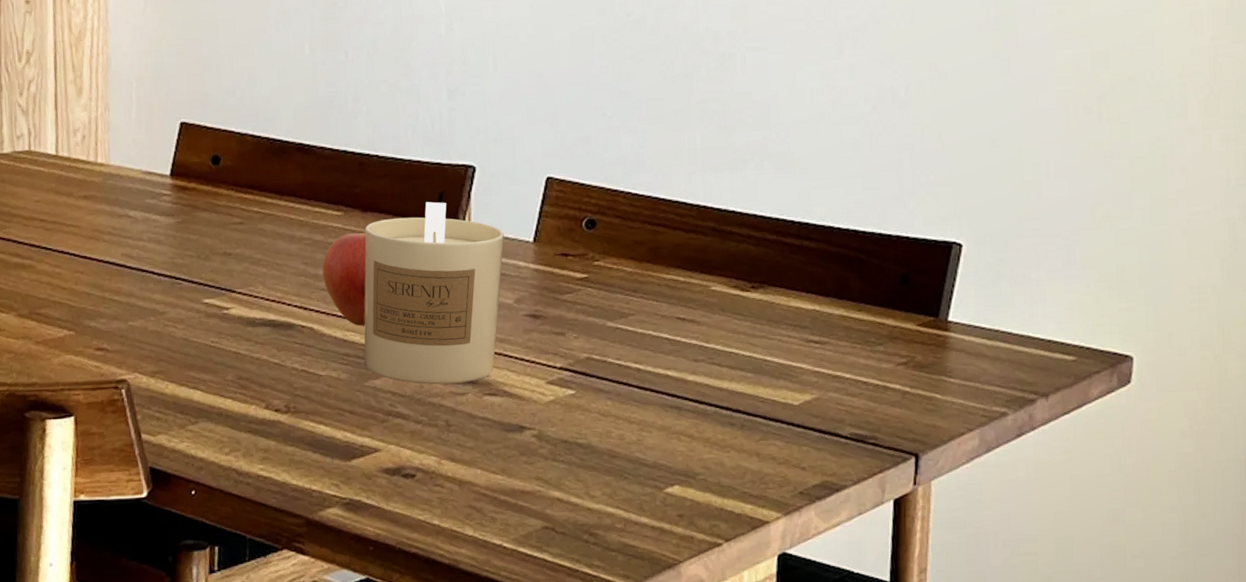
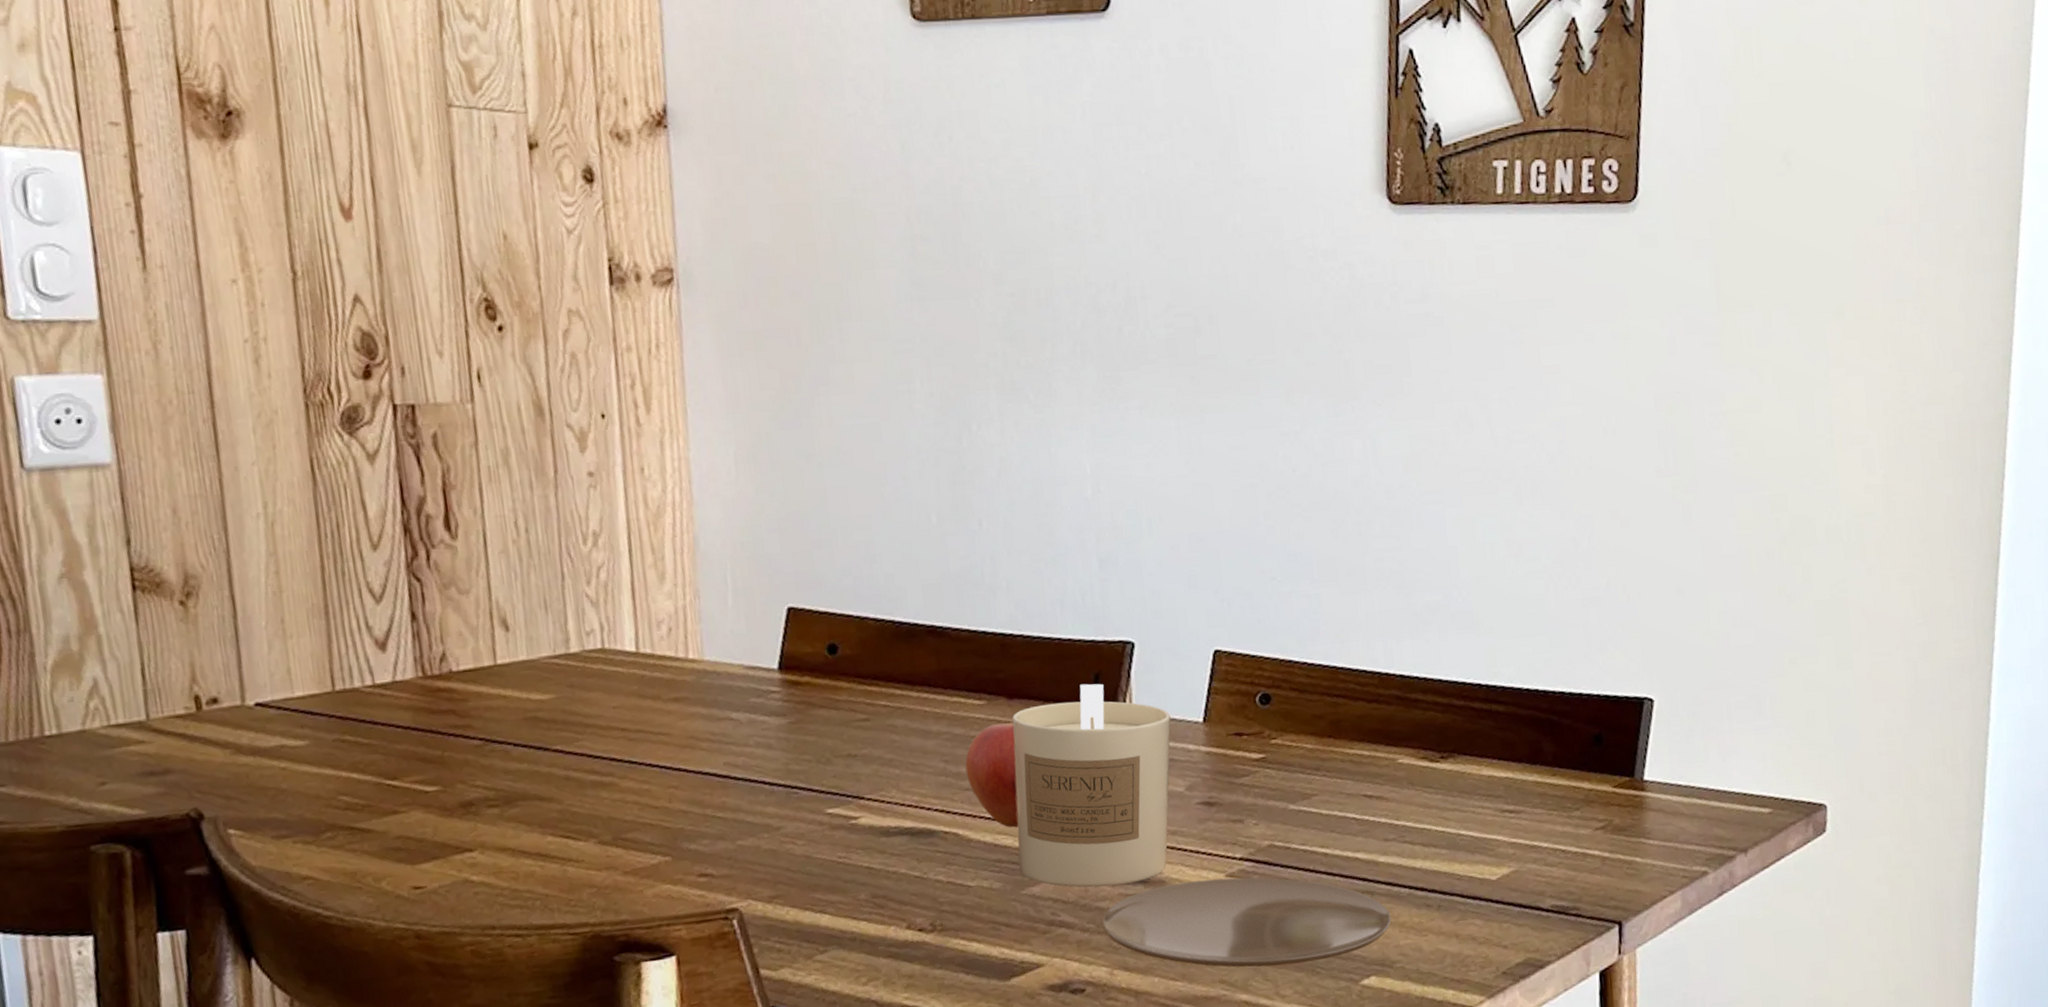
plate: none [433,384,697,469] -> present [1101,877,1392,967]

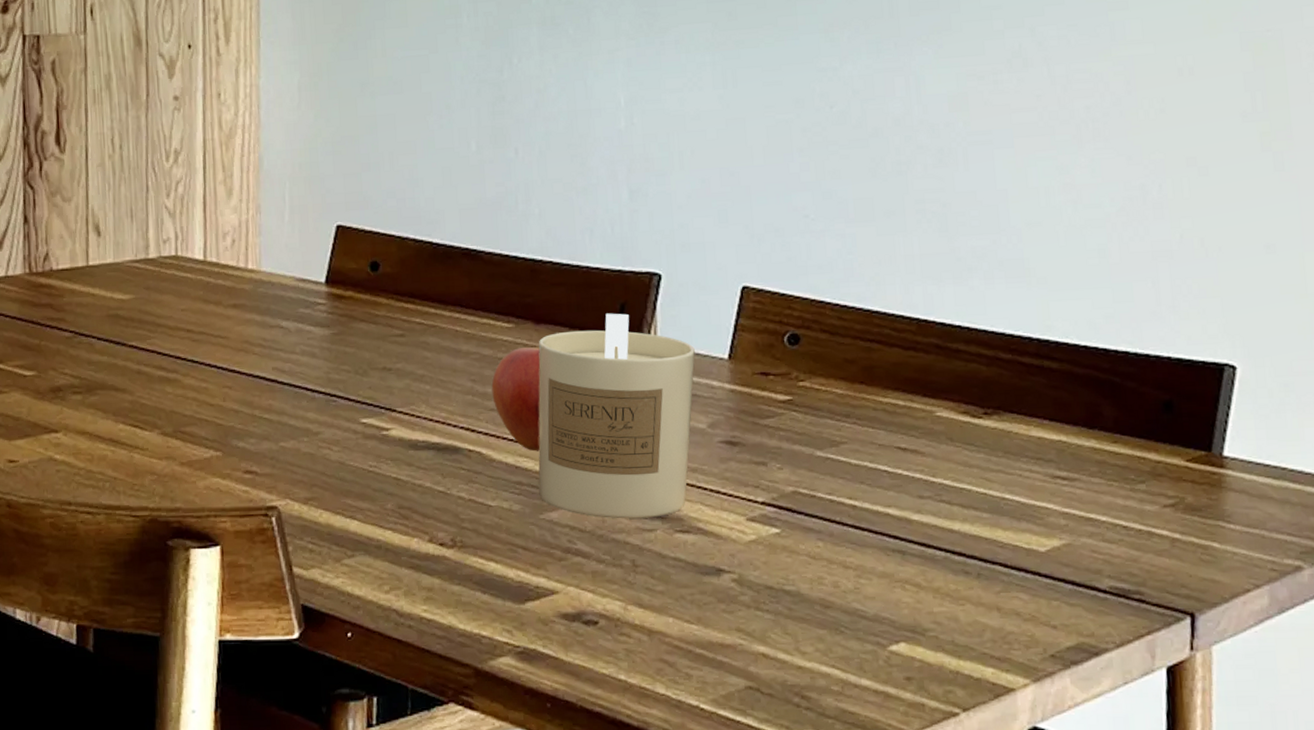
plate: present [1101,877,1392,967] -> none [617,521,925,620]

